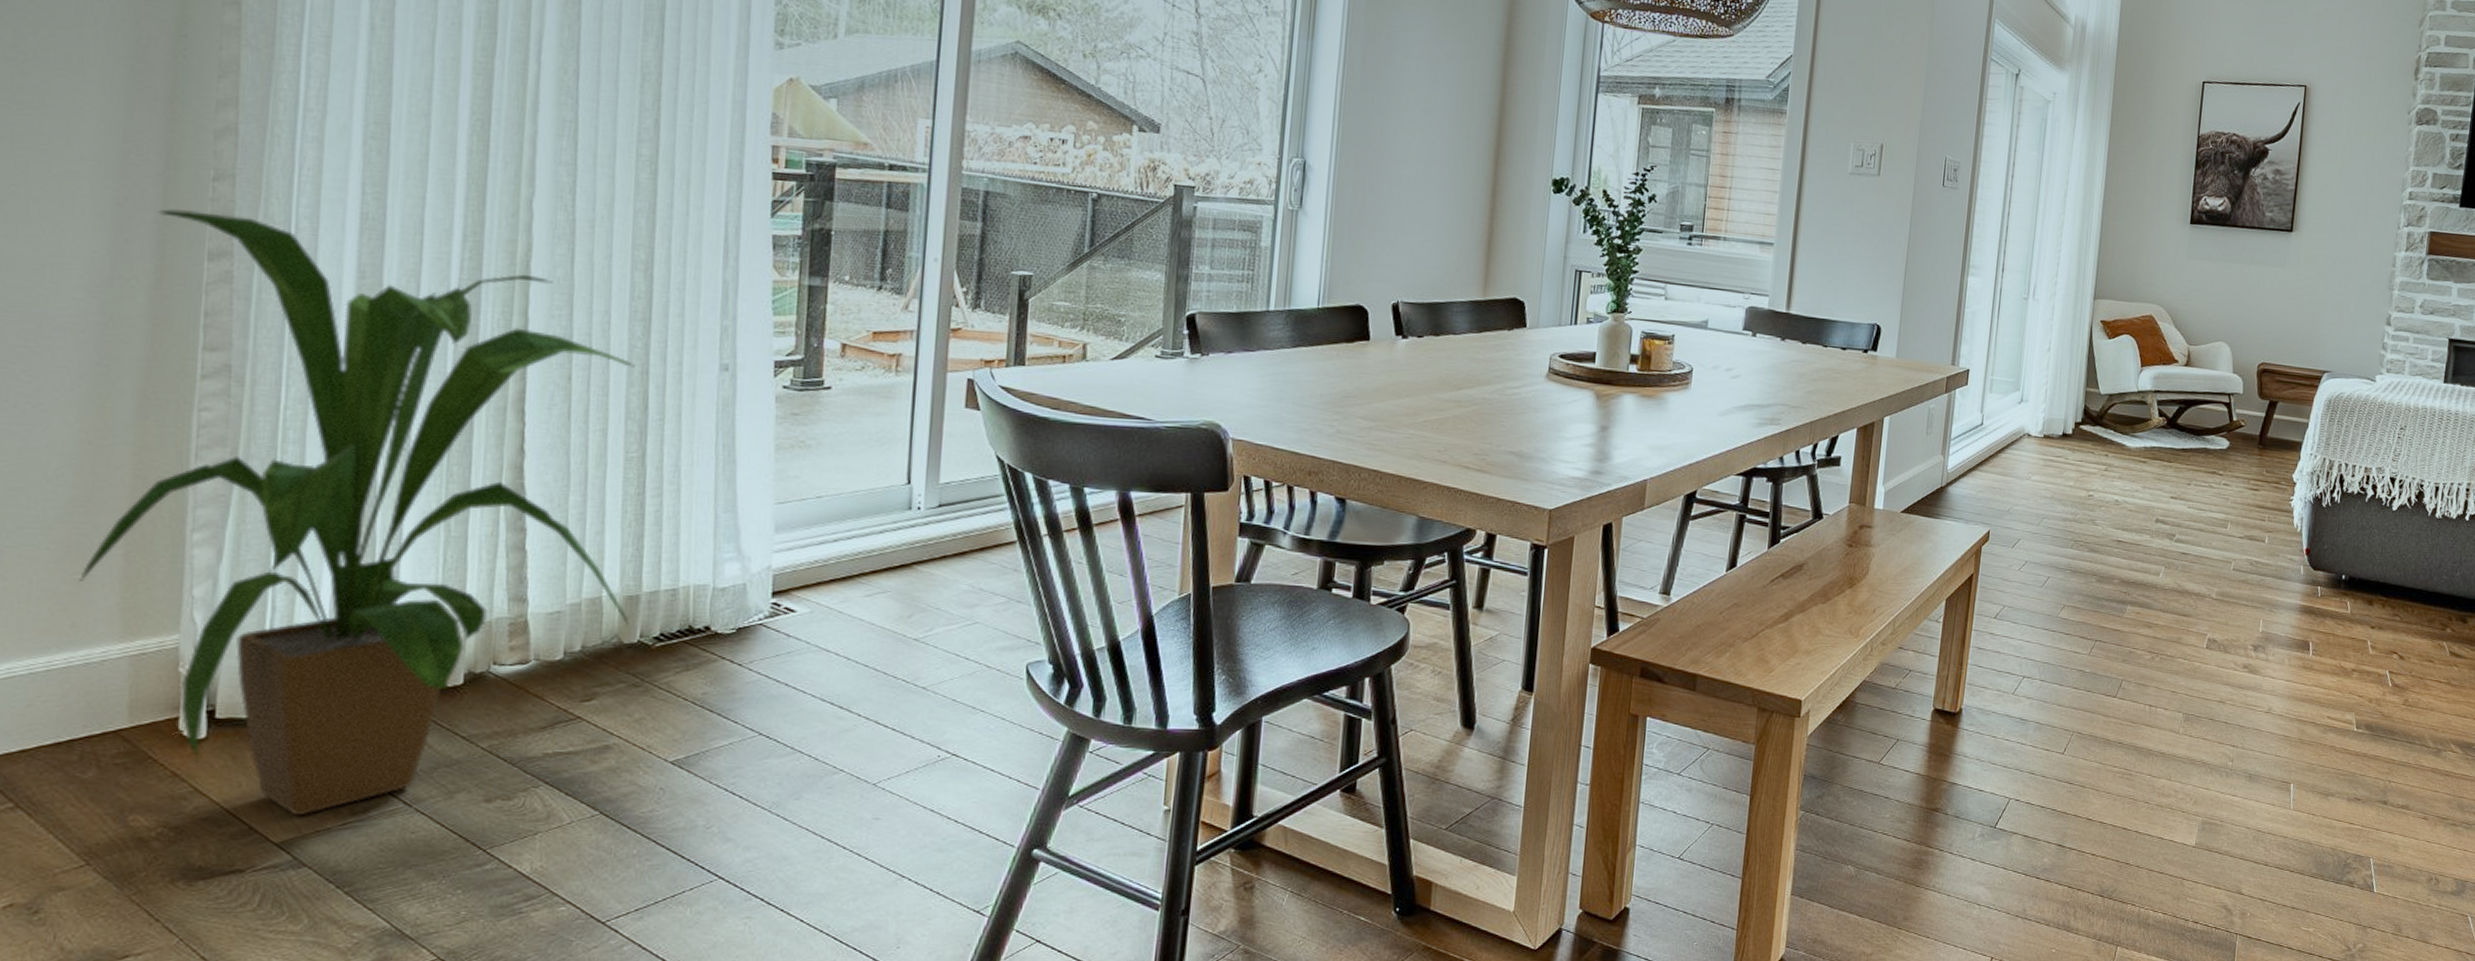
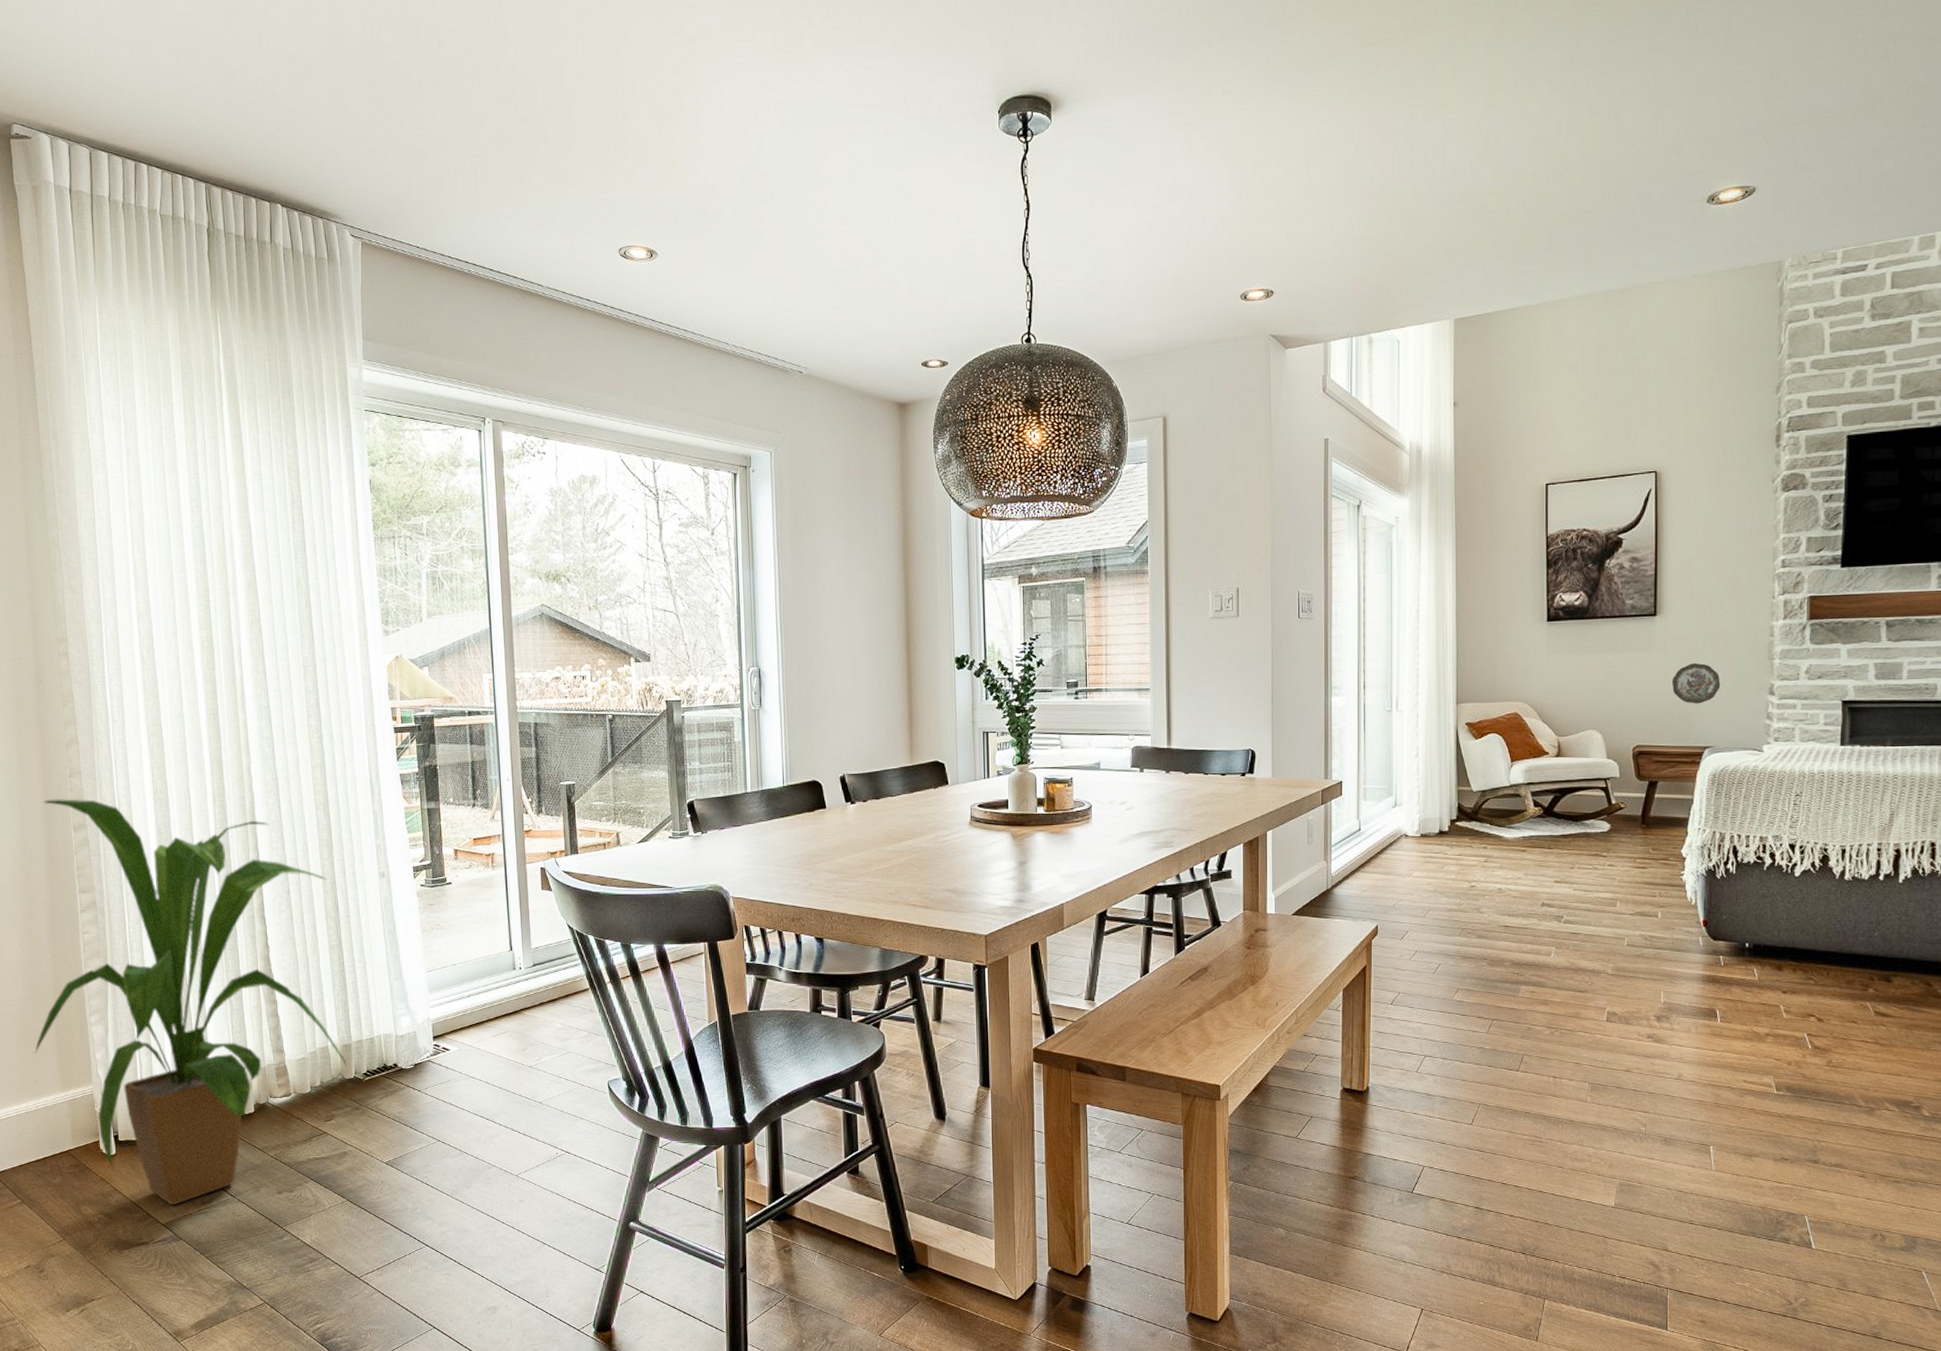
decorative plate: none [2300,285,2344,327] -> present [1671,663,1721,704]

